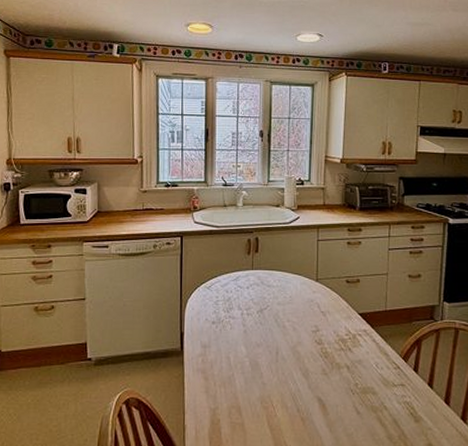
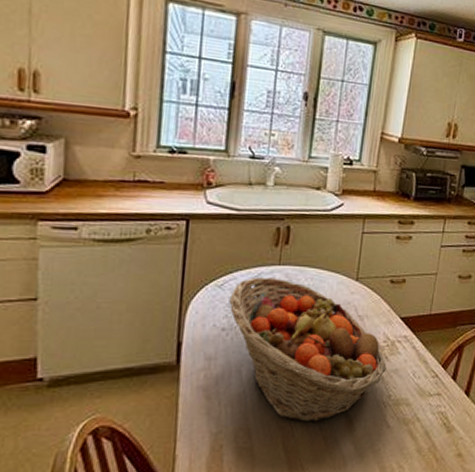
fruit basket: none [216,280,351,404] -> present [229,277,387,422]

